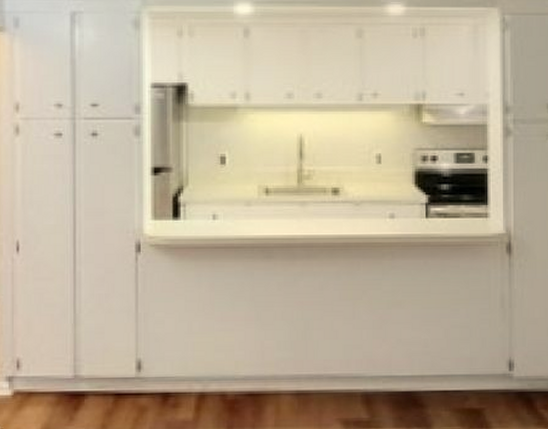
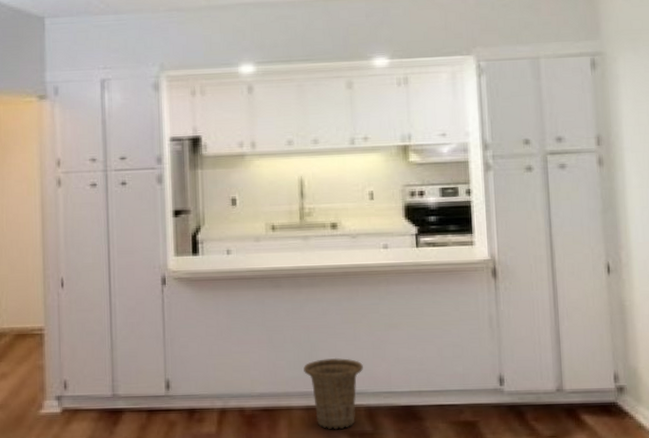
basket: none [295,337,361,417] -> present [303,357,363,430]

